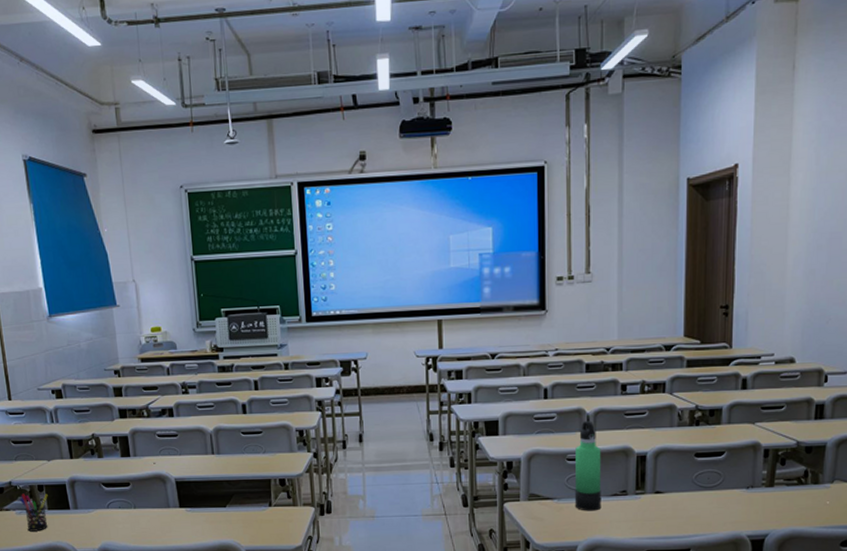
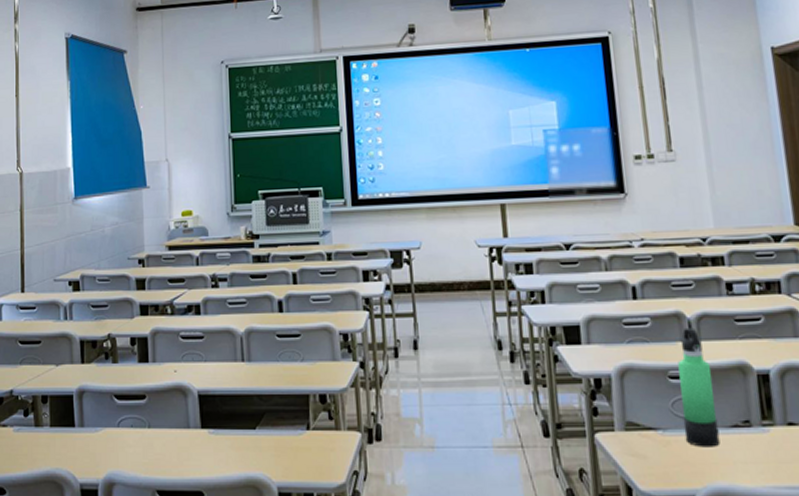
pen holder: present [20,493,48,532] -> none [20,405,52,454]

